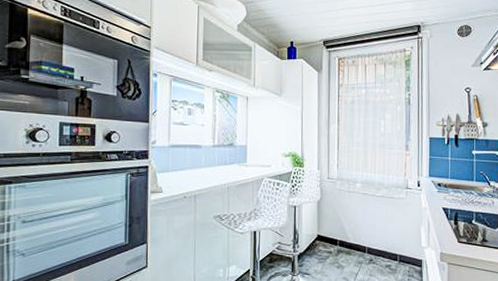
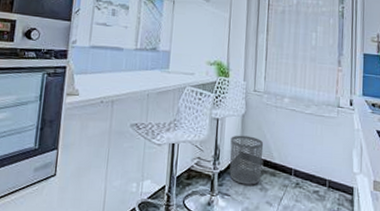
waste bin: none [308,220,339,264] -> present [229,135,264,185]

